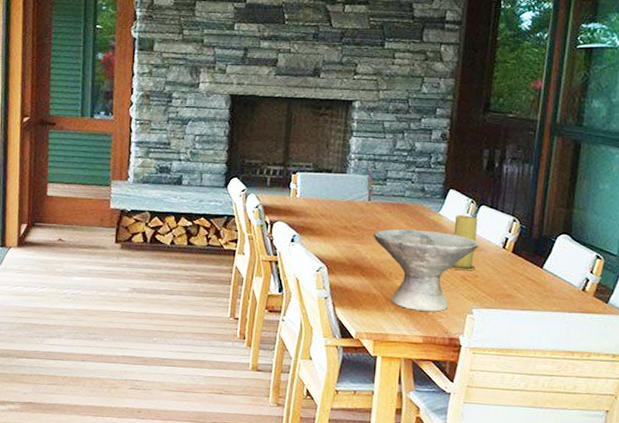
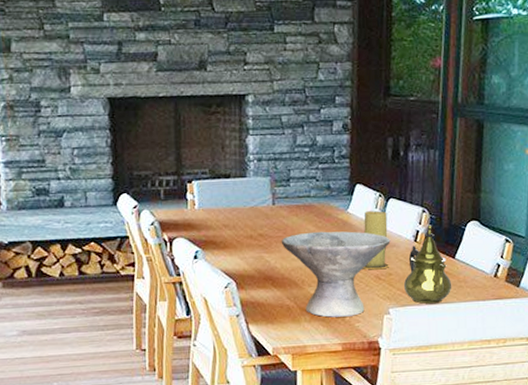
teapot: none [488,234,538,309] -> present [403,224,452,304]

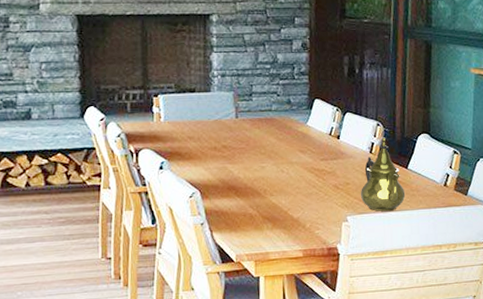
bowl: present [281,231,391,317] -> none [244,143,348,225]
candle: present [363,211,389,270] -> none [322,124,346,180]

